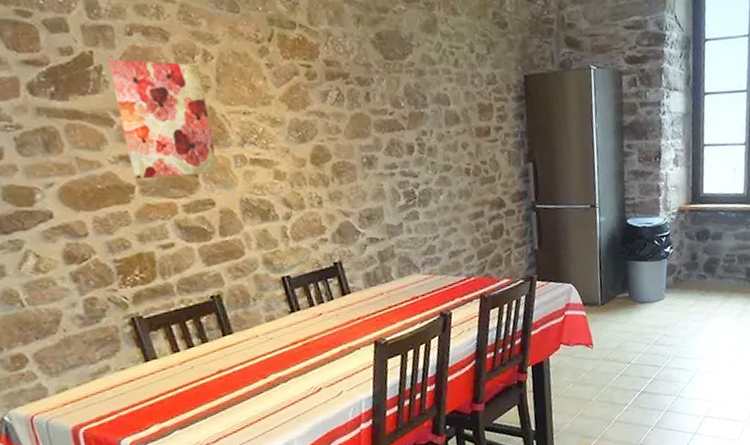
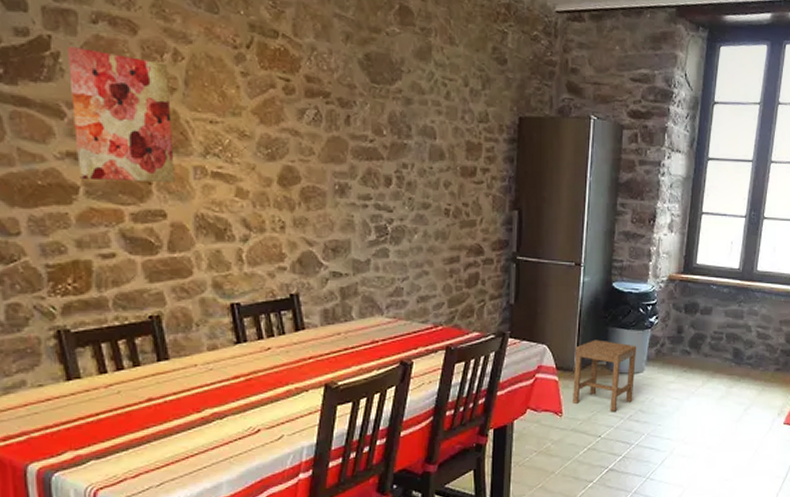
stool: none [599,273,657,339] -> present [573,340,637,412]

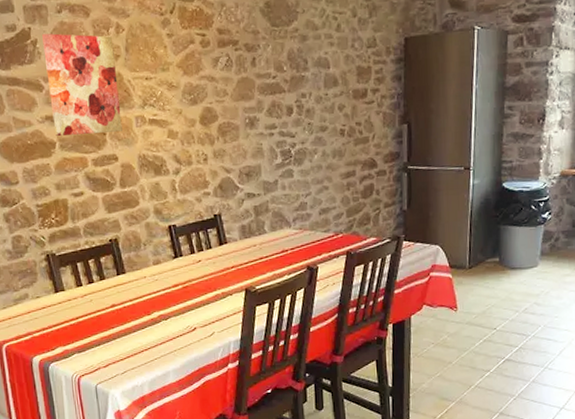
stool: present [573,340,637,412] -> none [466,238,530,306]

